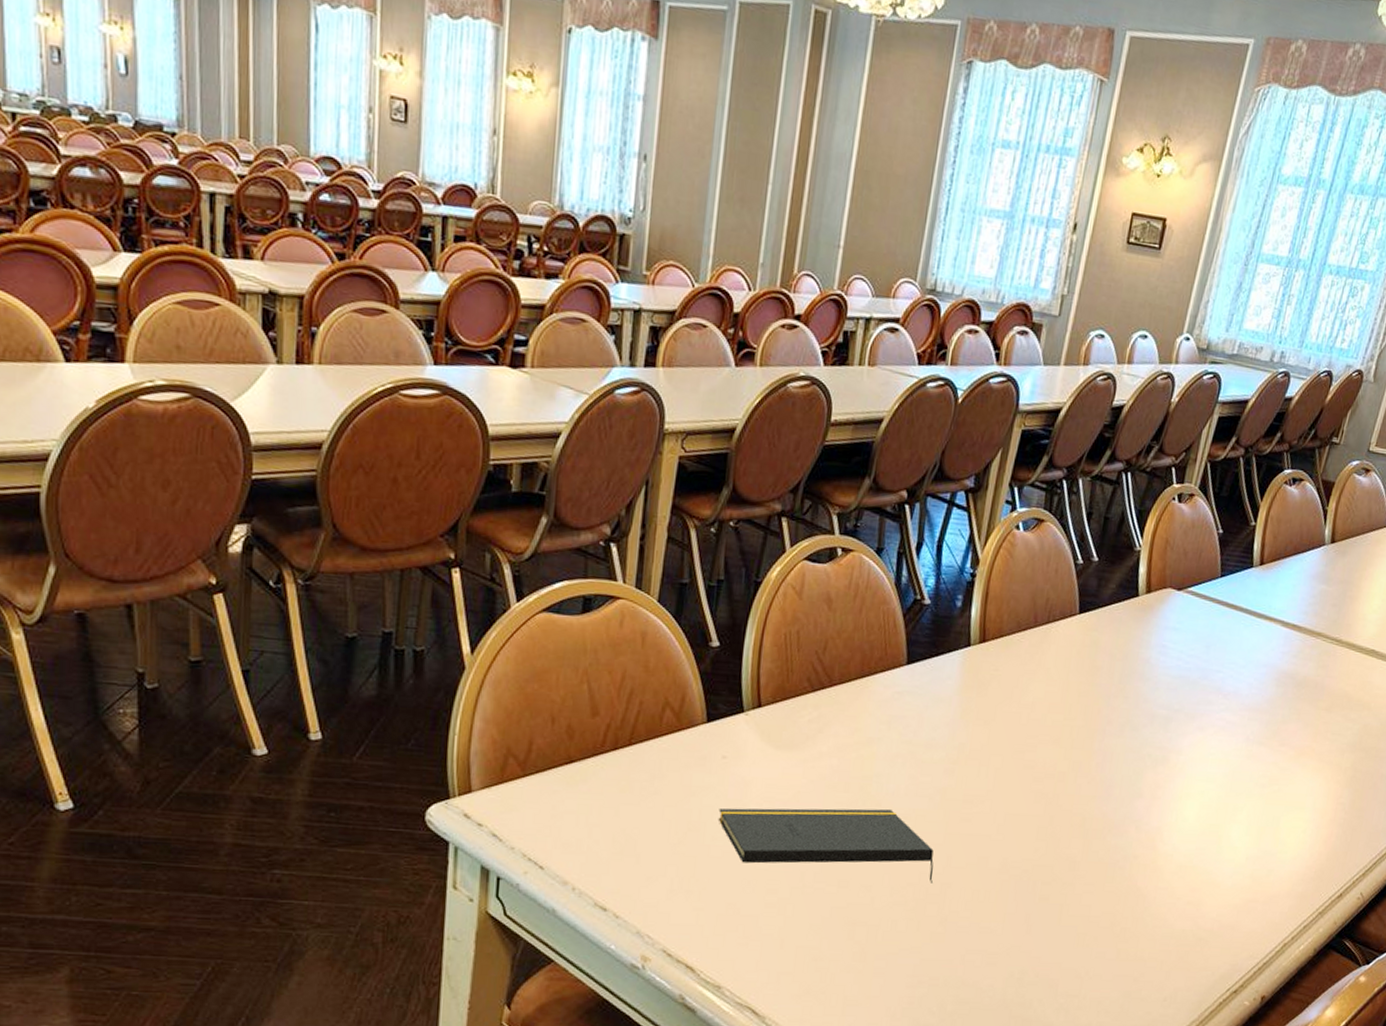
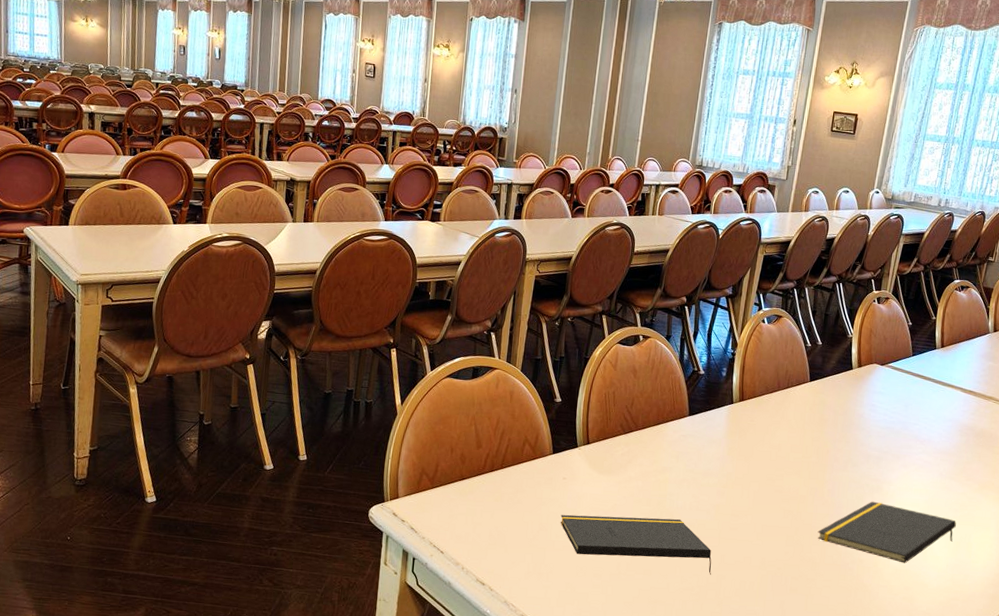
notepad: none [1079,777,1263,858] -> present [817,501,956,564]

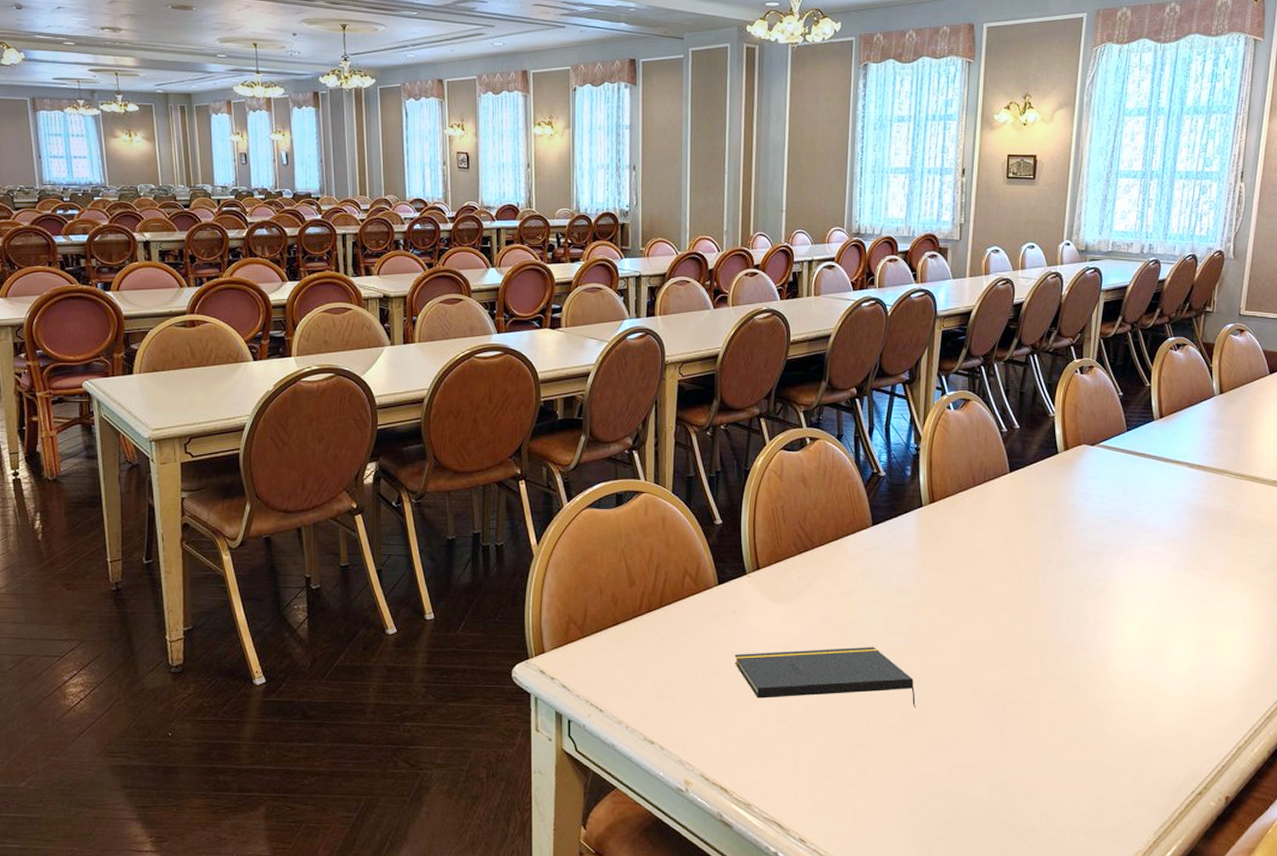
notepad: present [817,501,956,564] -> none [1035,605,1197,674]

